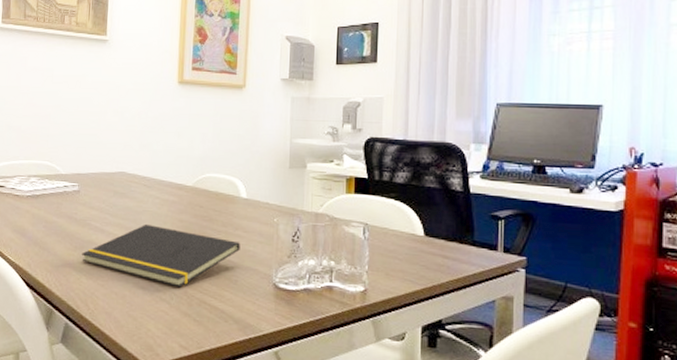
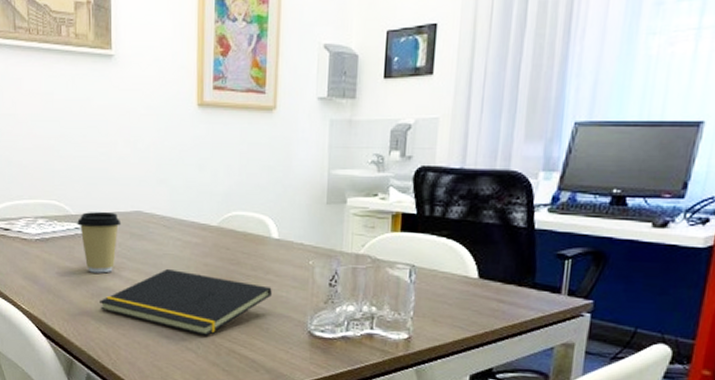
coffee cup: none [66,172,107,228] -> present [77,212,122,273]

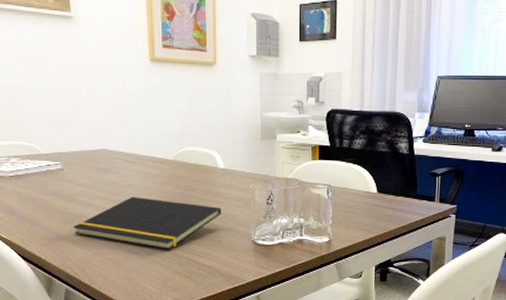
coffee cup: present [77,212,122,273] -> none [48,151,89,203]

